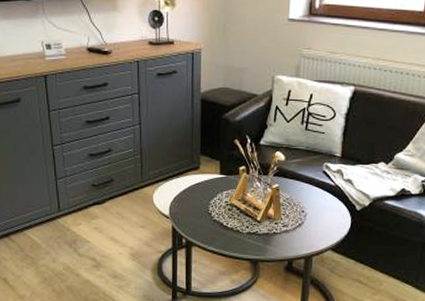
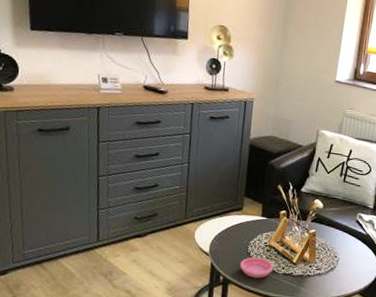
saucer: none [201,217,237,239] -> present [239,257,274,278]

